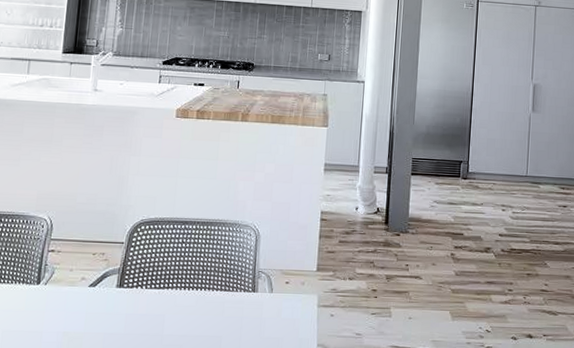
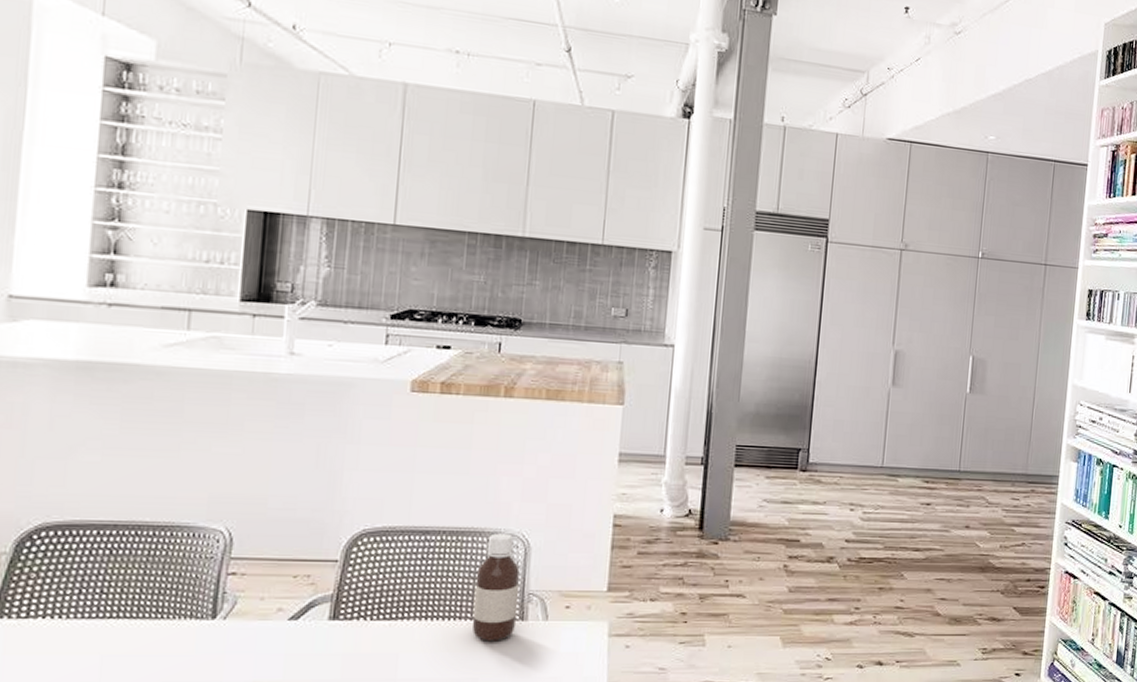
bottle: none [217,224,252,308] -> present [471,533,520,641]

